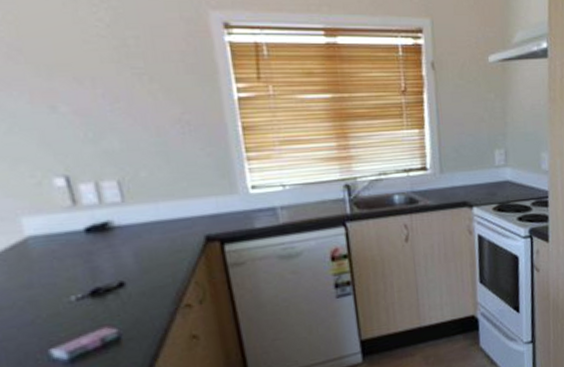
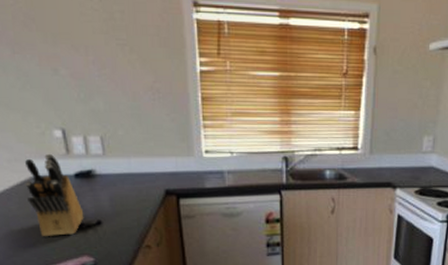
knife block: none [14,206,101,311] -> present [24,153,84,237]

